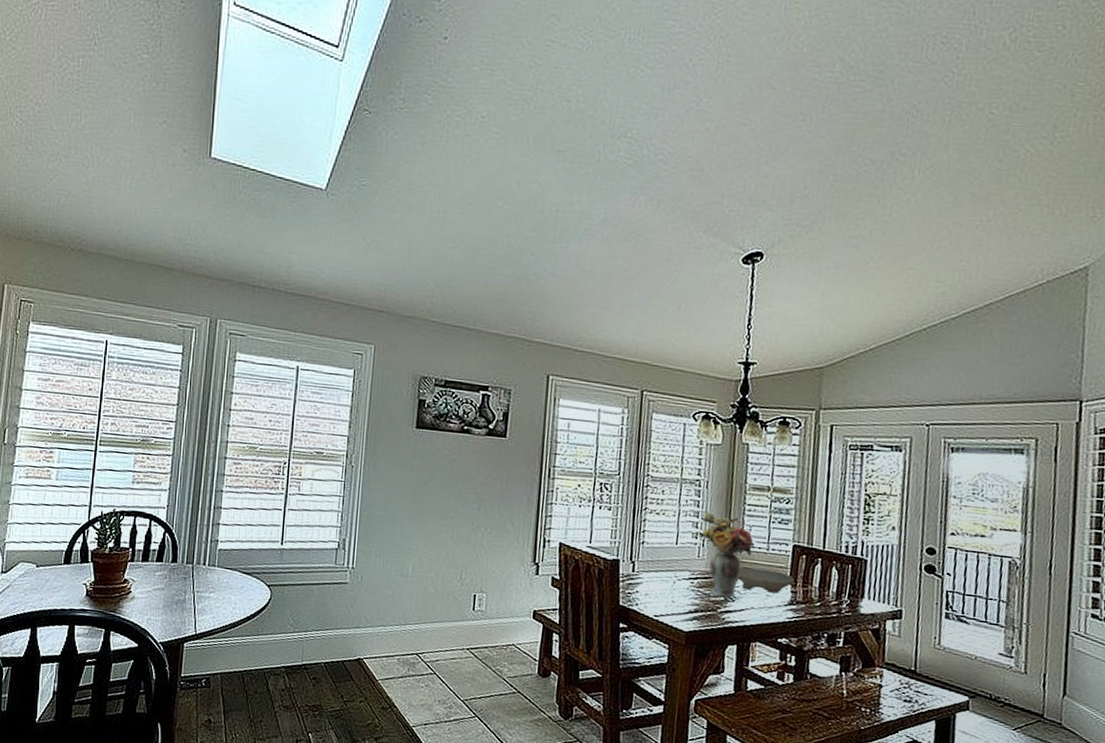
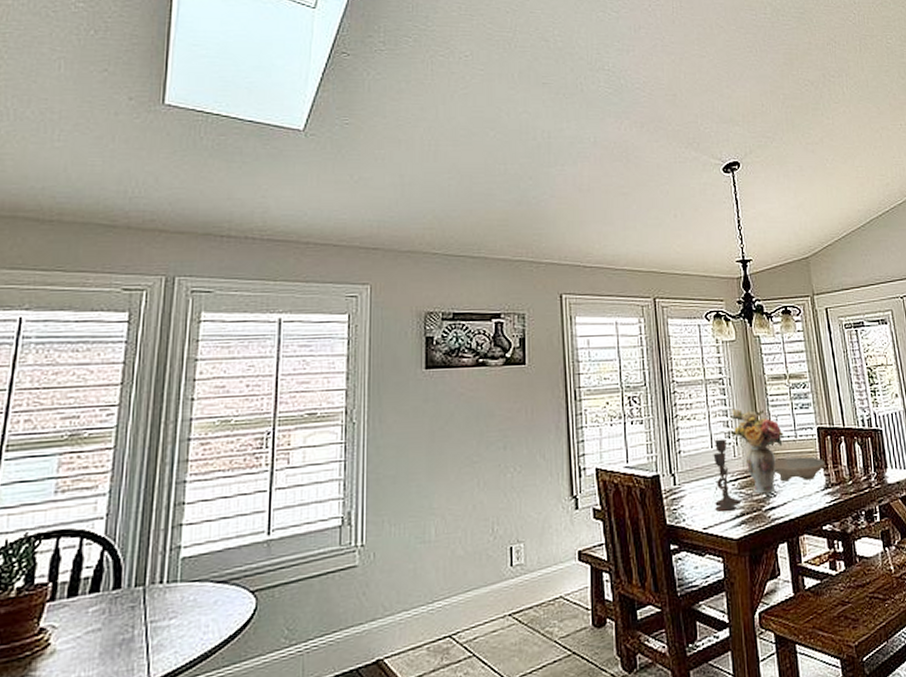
candlestick: none [669,537,696,606] -> present [713,439,740,512]

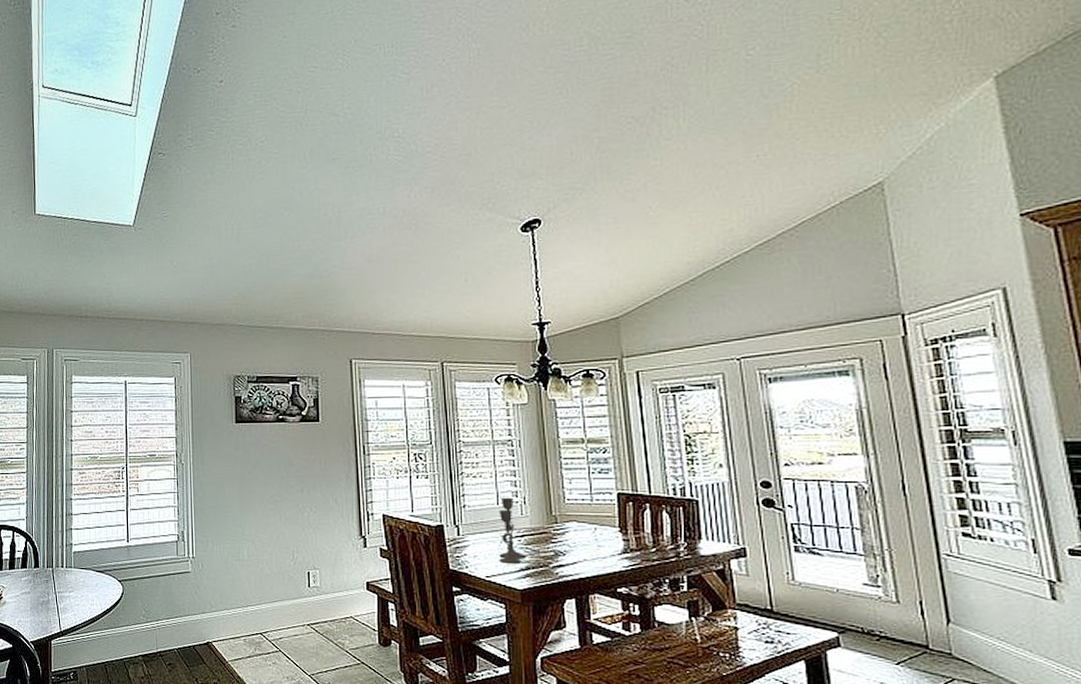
flower arrangement: present [729,408,784,494] -> none [518,469,578,552]
bowl: present [774,456,826,482] -> none [565,520,625,543]

